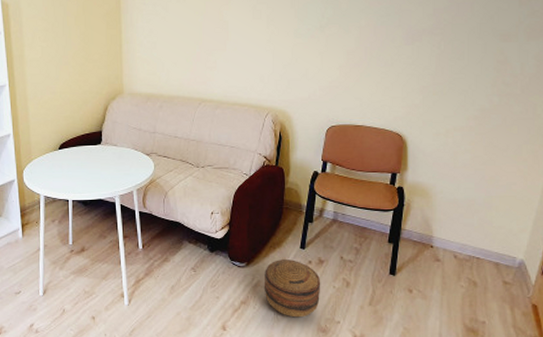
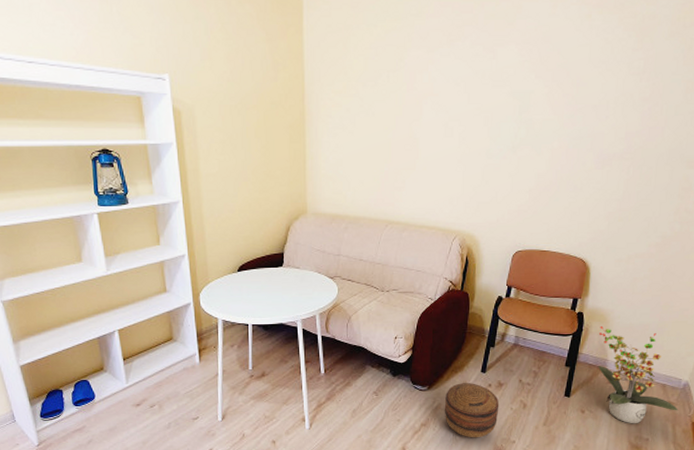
potted plant: none [422,200,516,305] -> present [598,325,679,424]

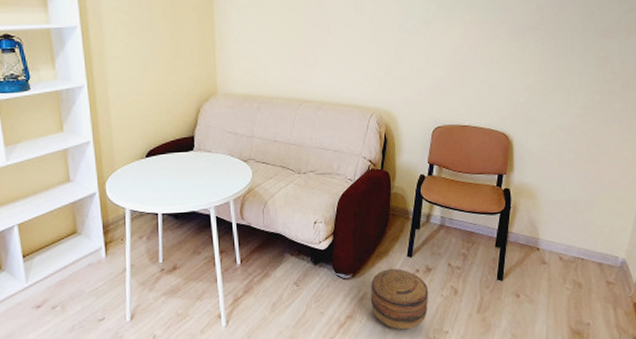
potted plant: present [598,325,679,424] -> none [528,202,618,308]

